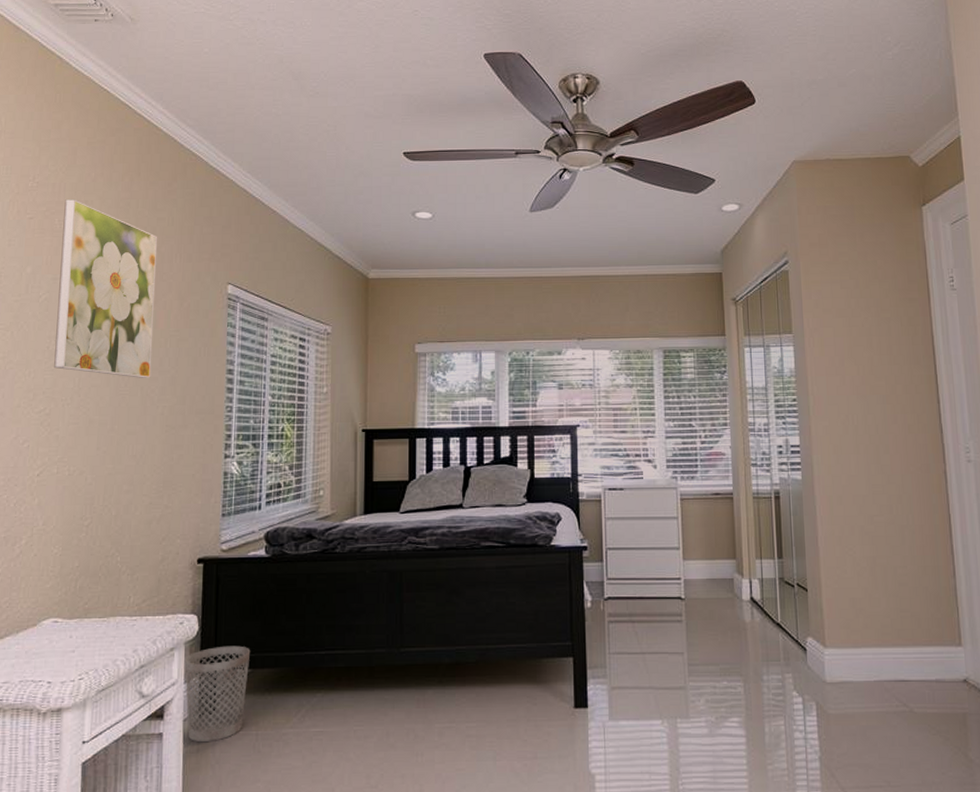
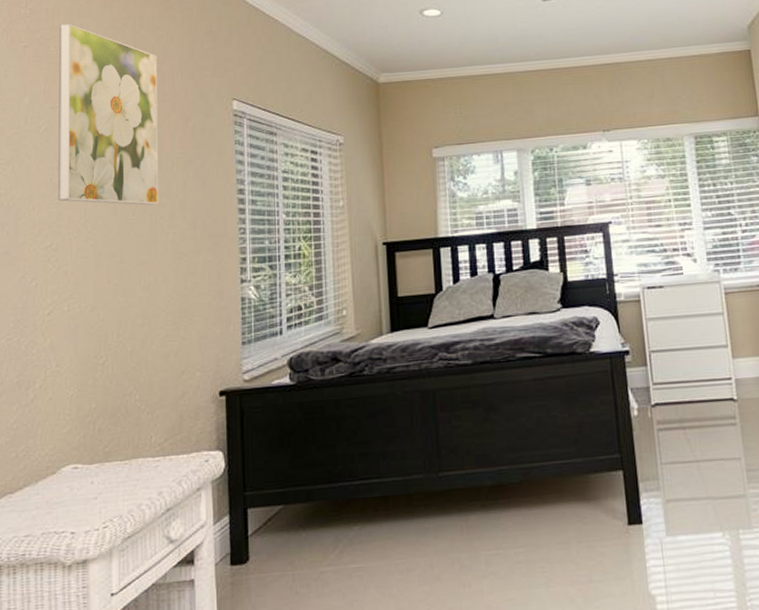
wastebasket: present [184,645,251,743] -> none [212,481,281,587]

